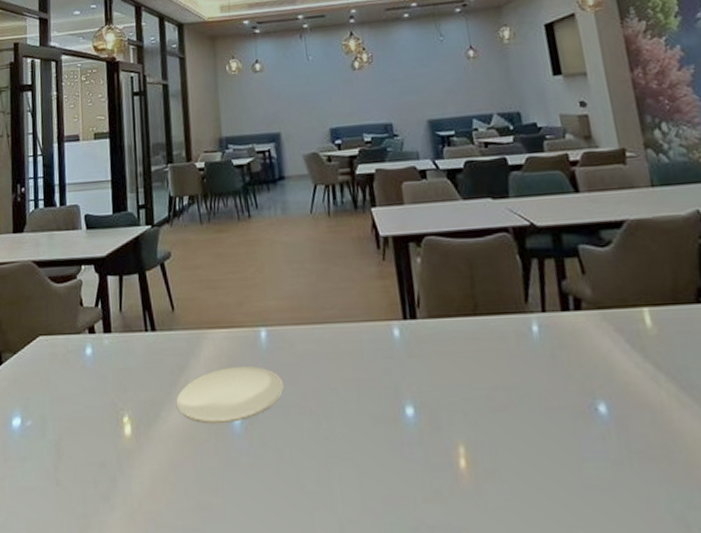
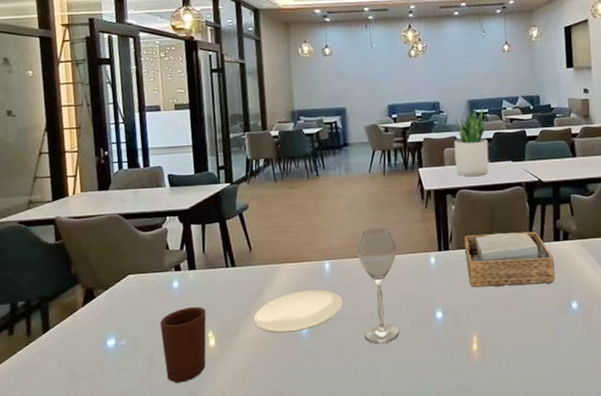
cup: none [70,380,122,483] -> present [160,306,207,383]
wineglass: none [300,285,359,448] -> present [357,227,400,344]
planter: none [412,128,462,220] -> present [454,107,489,177]
napkin holder: none [435,296,569,374] -> present [464,231,555,288]

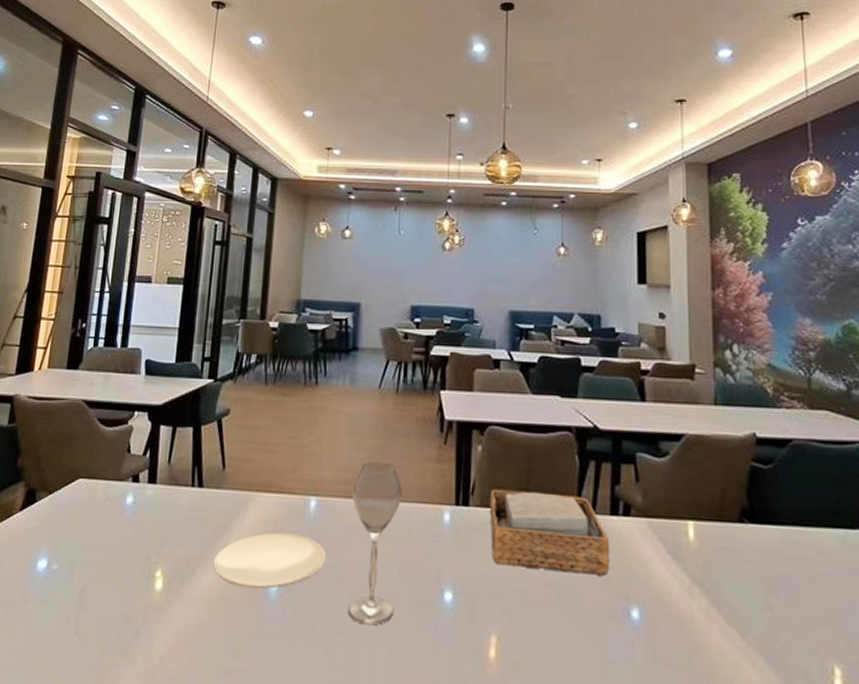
cup: present [160,306,207,383] -> none [97,532,159,635]
planter: present [454,107,489,177] -> none [487,321,533,411]

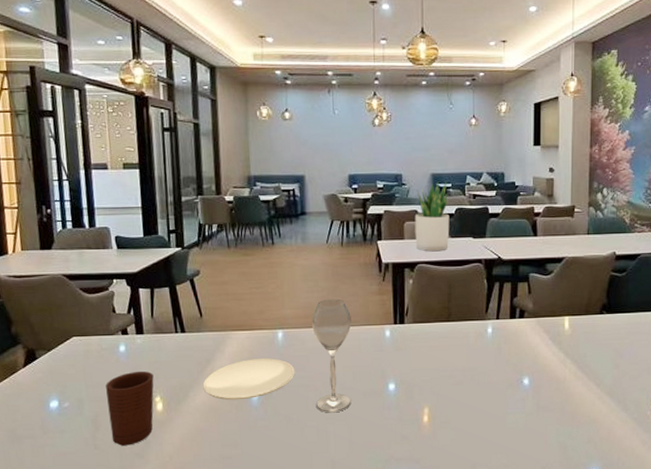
cup: none [97,532,159,635] -> present [106,371,154,446]
planter: none [487,321,533,411] -> present [415,181,450,252]
napkin holder: present [489,489,609,576] -> none [420,308,508,361]

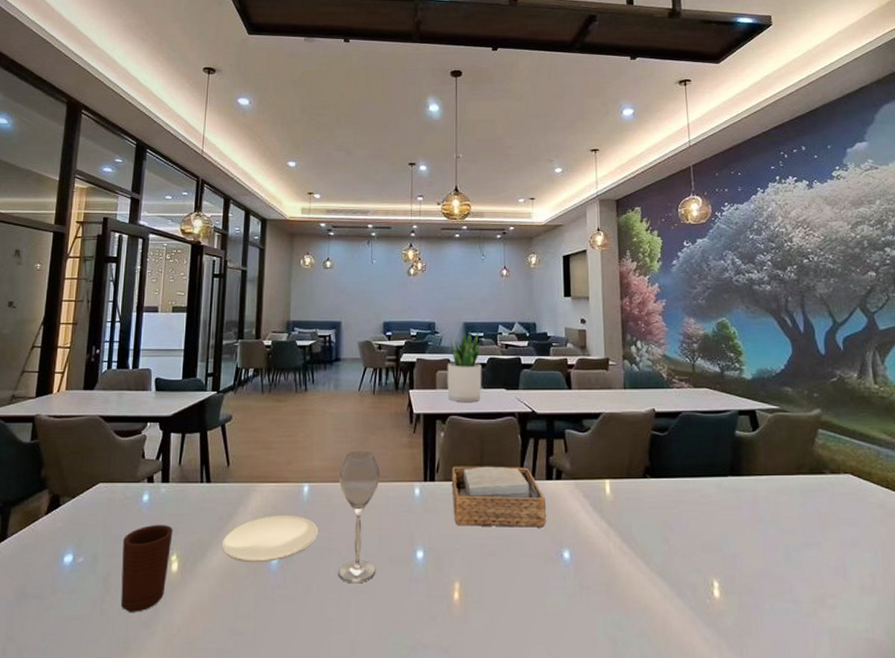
napkin holder: none [420,308,508,361] -> present [451,466,546,527]

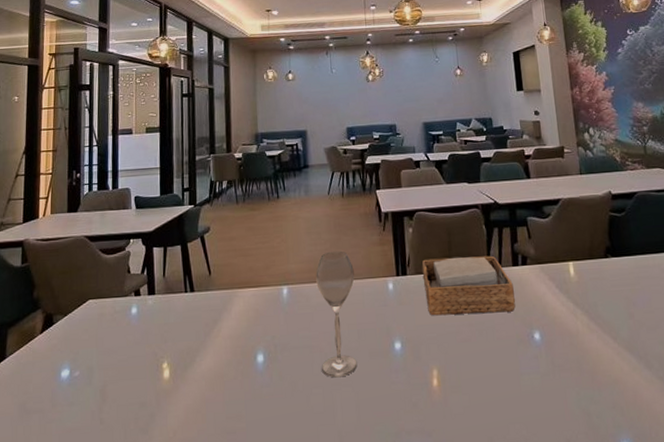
cup: present [120,524,173,612] -> none [116,334,162,420]
plate: present [222,514,319,563] -> none [209,316,300,365]
planter: present [447,330,483,403] -> none [410,129,445,199]

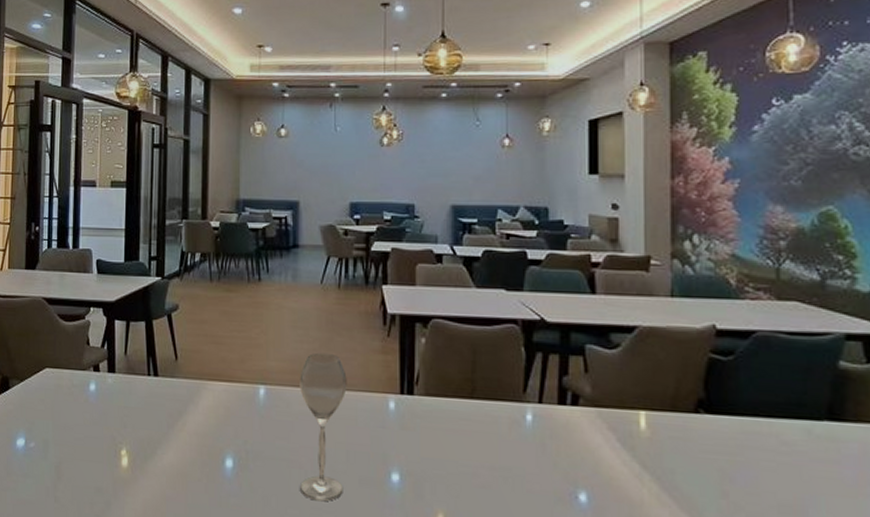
napkin holder: present [421,255,516,316] -> none [434,379,556,462]

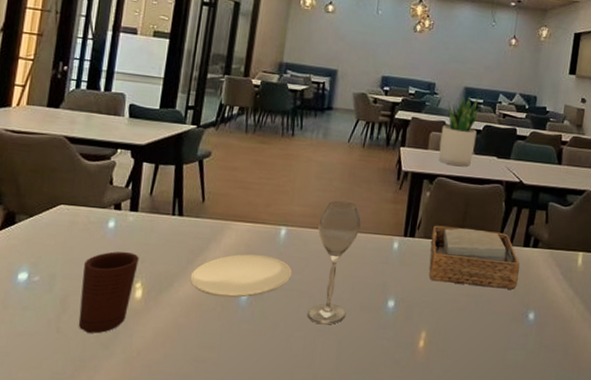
cup: none [72,415,121,504] -> present [78,251,139,334]
plate: none [172,417,277,468] -> present [190,254,292,298]
planter: none [429,215,476,305] -> present [438,95,481,167]
napkin holder: none [434,379,556,462] -> present [429,225,520,290]

